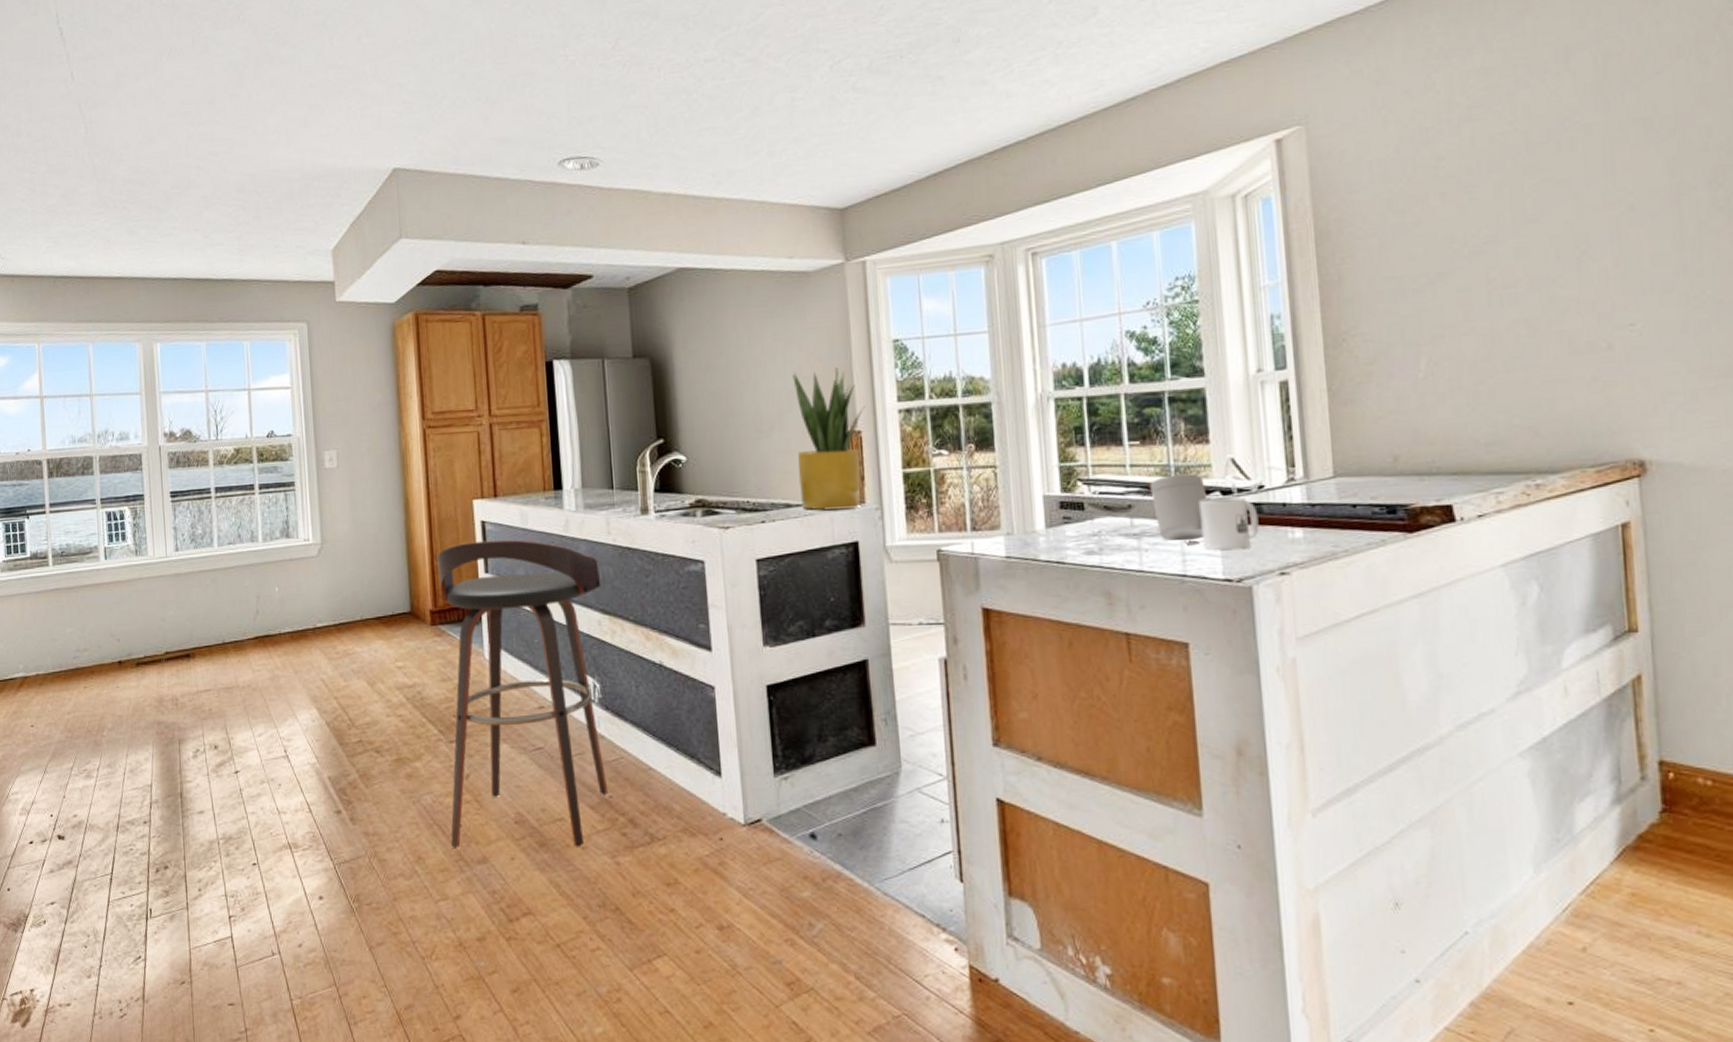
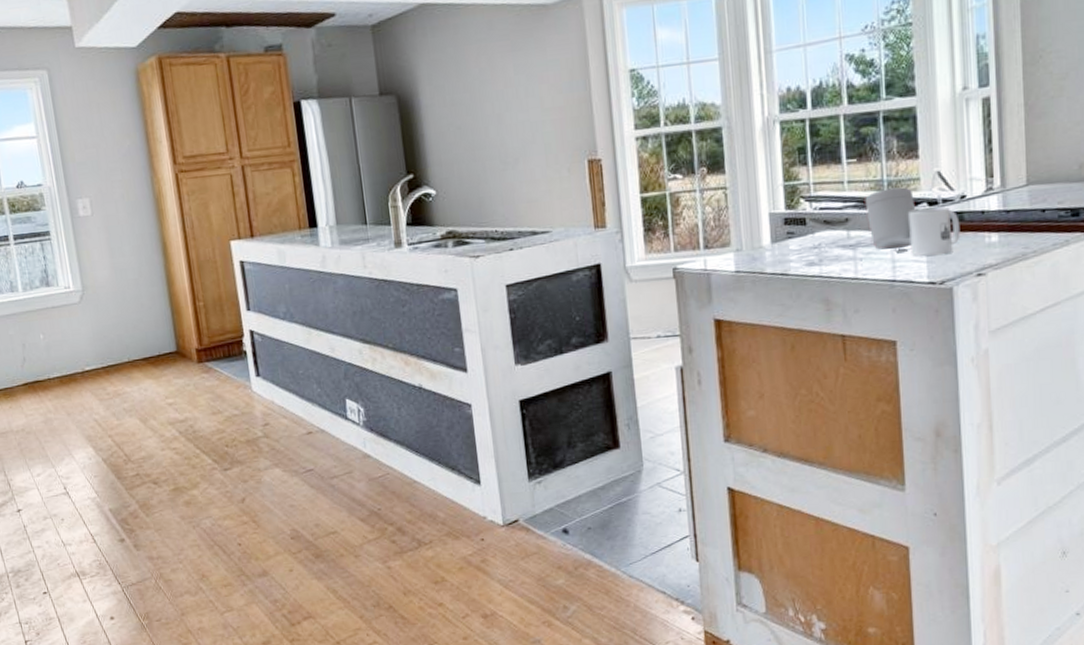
bar stool: present [437,539,609,849] -> none [198,277,377,566]
planter: present [792,367,866,511] -> none [535,98,605,236]

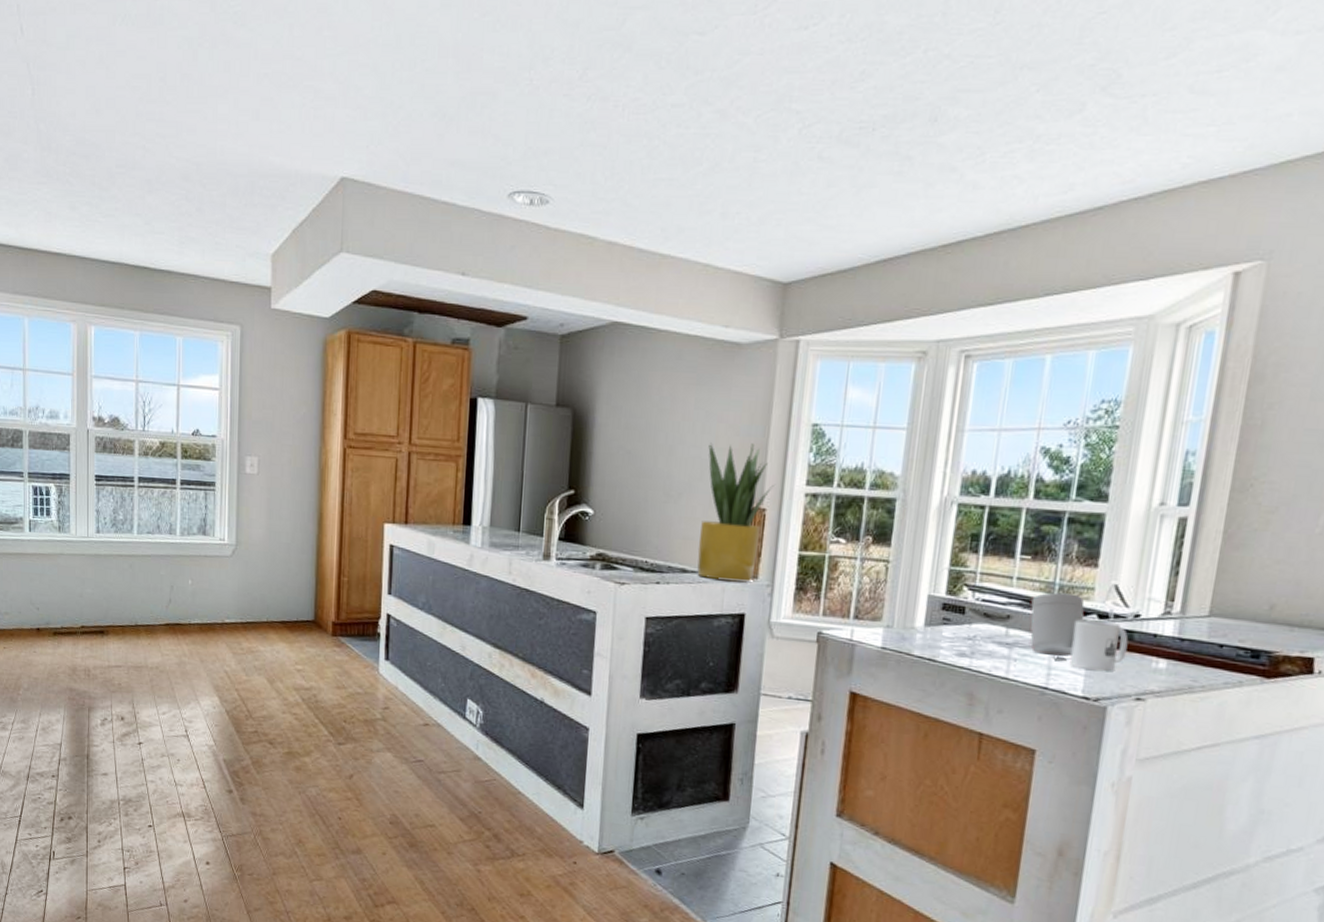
planter: none [535,98,605,236] -> present [697,442,775,582]

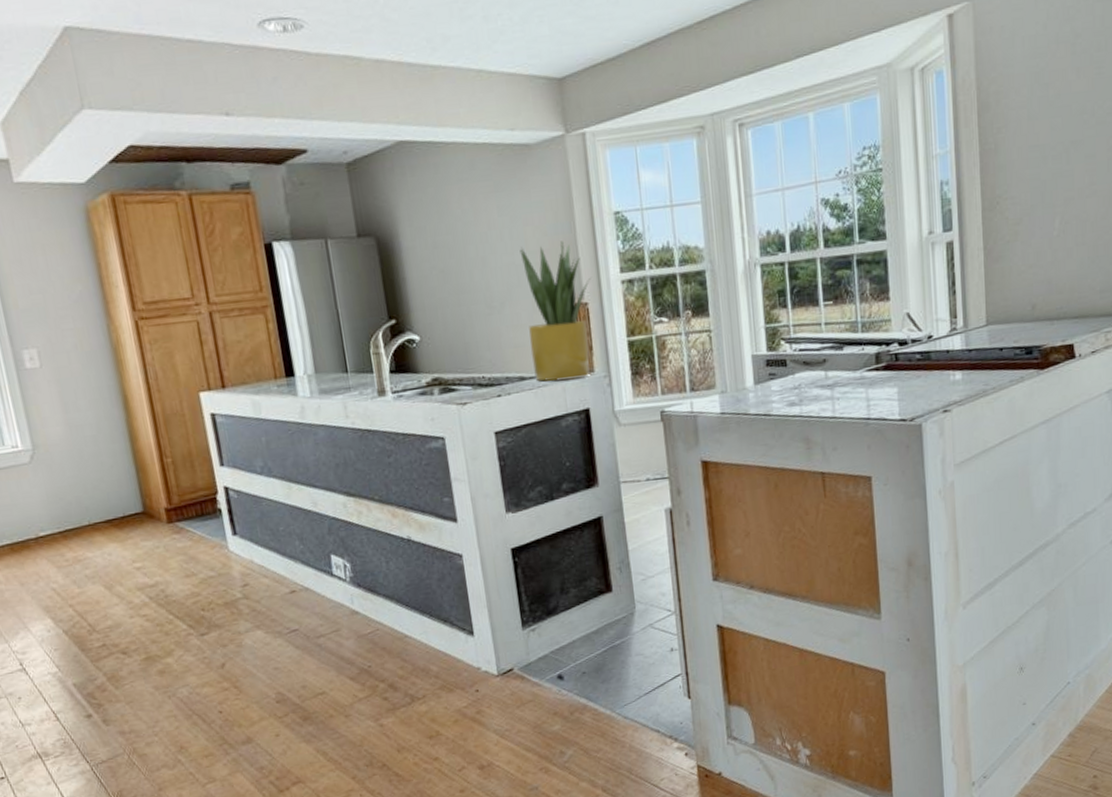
canister: present [1015,588,1106,661] -> none [829,325,904,392]
mug: present [1069,619,1129,672] -> none [881,347,928,395]

